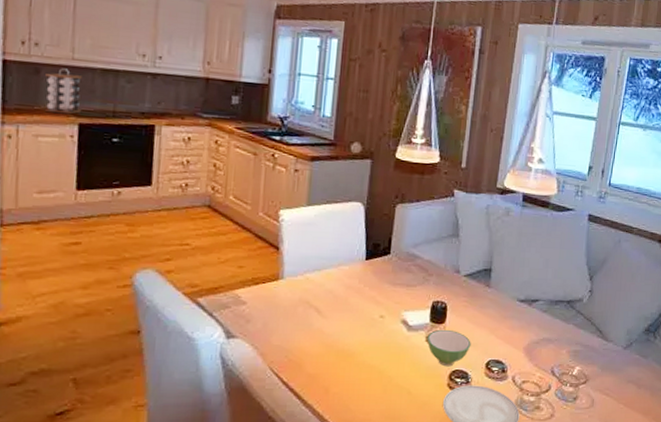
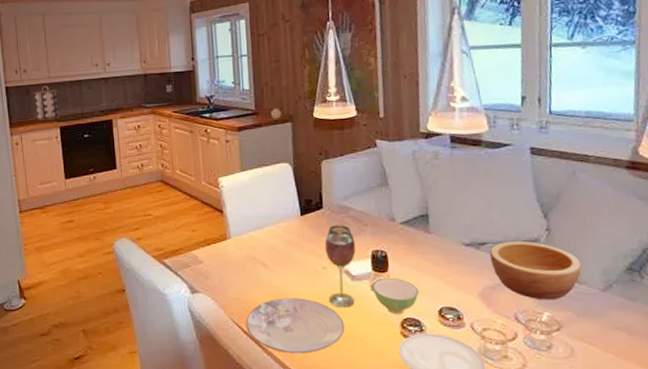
plate: none [286,347,394,406] -> present [246,298,345,354]
wineglass: none [382,272,418,358] -> present [324,225,356,308]
bowl: none [539,299,612,356] -> present [489,240,581,300]

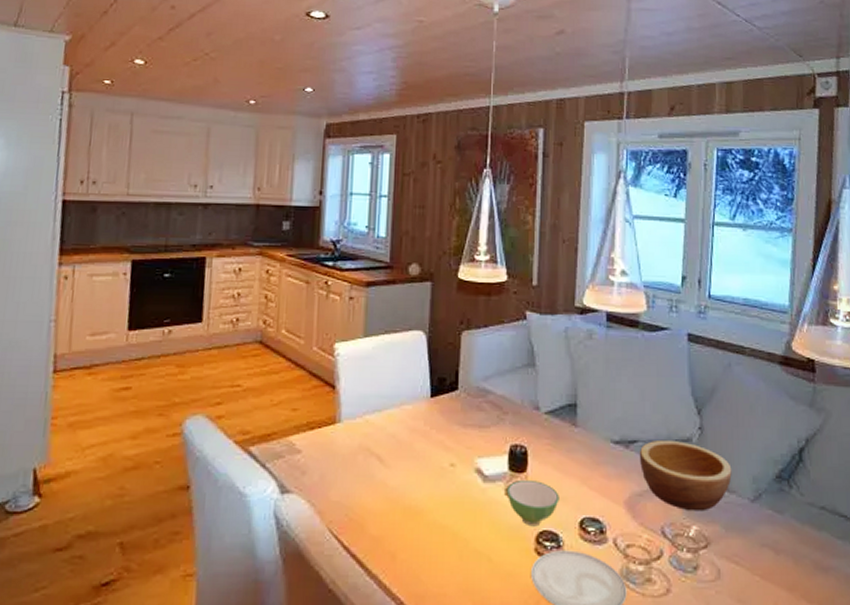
spice rack: present [33,86,61,122] -> none [99,204,136,251]
plate: present [246,298,345,354] -> none [347,503,470,577]
wineglass: present [324,225,356,308] -> none [455,411,492,516]

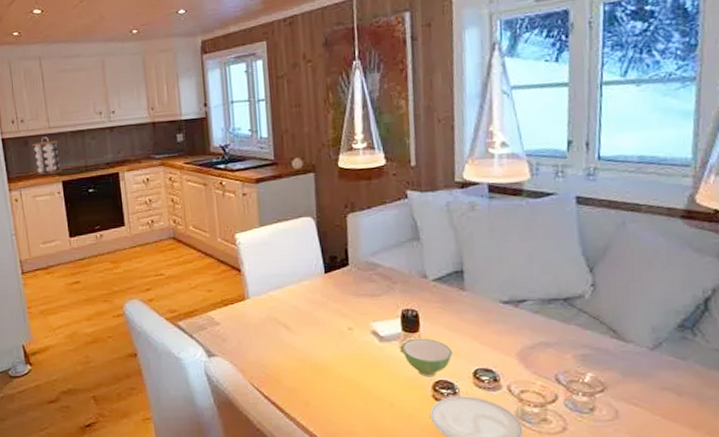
spice rack: none [99,204,136,251] -> present [32,136,63,176]
bowl: present [639,439,732,512] -> none [529,297,629,360]

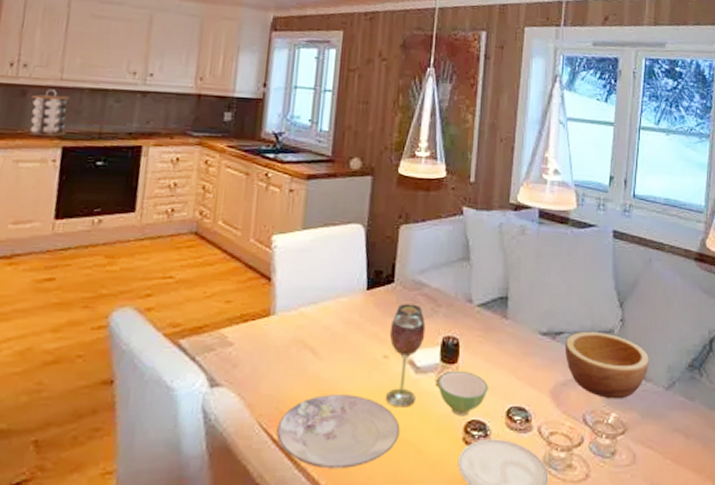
plate: none [266,361,373,419] -> present [276,395,400,469]
wineglass: none [350,283,385,370] -> present [386,304,426,407]
bowl: none [529,297,629,360] -> present [564,331,649,399]

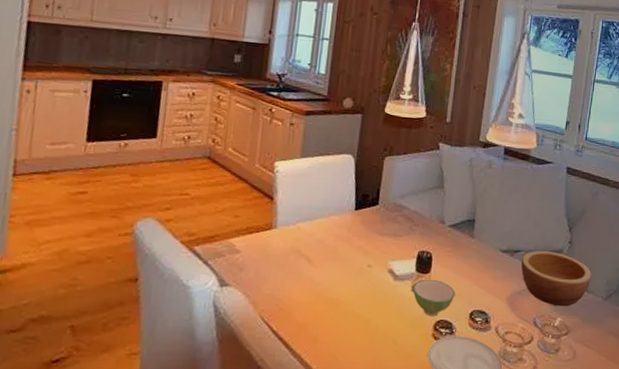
spice rack: present [27,89,69,138] -> none [62,29,98,72]
plate: present [276,395,400,469] -> none [276,296,380,356]
wineglass: present [386,304,426,407] -> none [369,223,404,308]

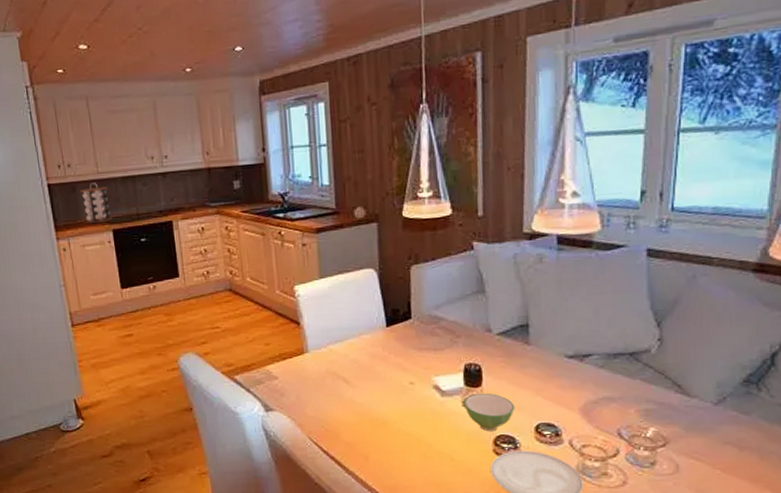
spice rack: none [62,29,98,72] -> present [80,182,113,224]
bowl: present [521,250,591,307] -> none [594,351,694,415]

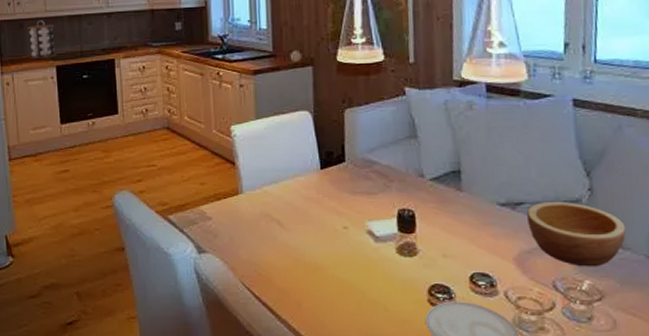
bowl: present [463,392,515,432] -> none [397,239,449,281]
bowl: none [594,351,694,415] -> present [526,201,626,267]

